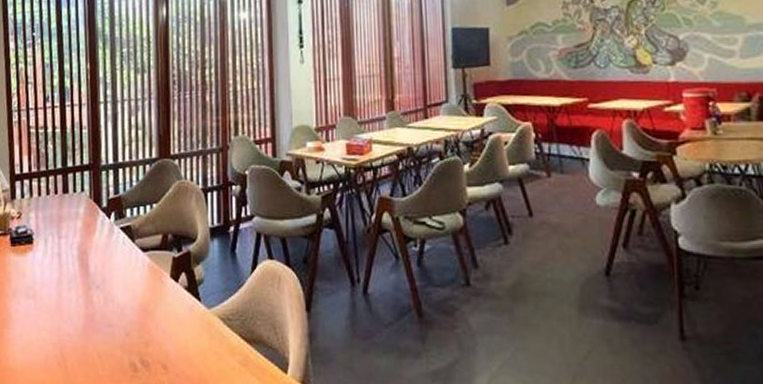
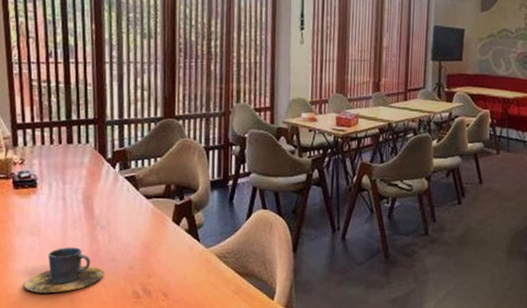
cup: none [19,311,100,366] -> present [24,247,104,294]

